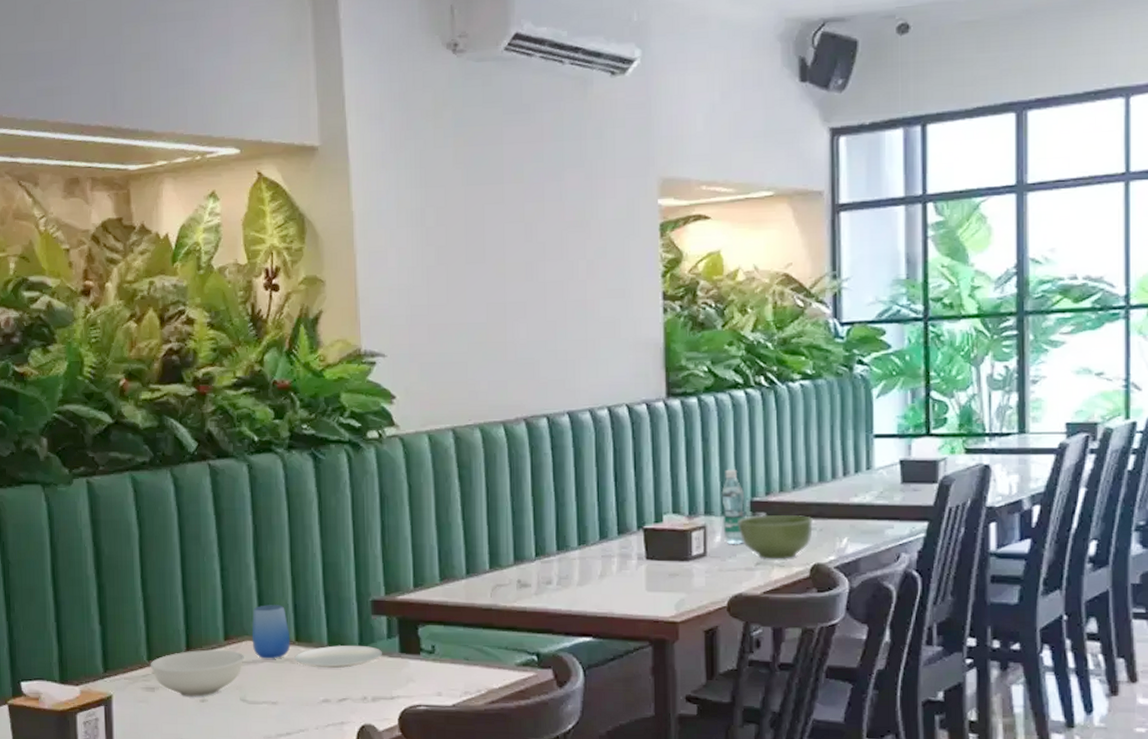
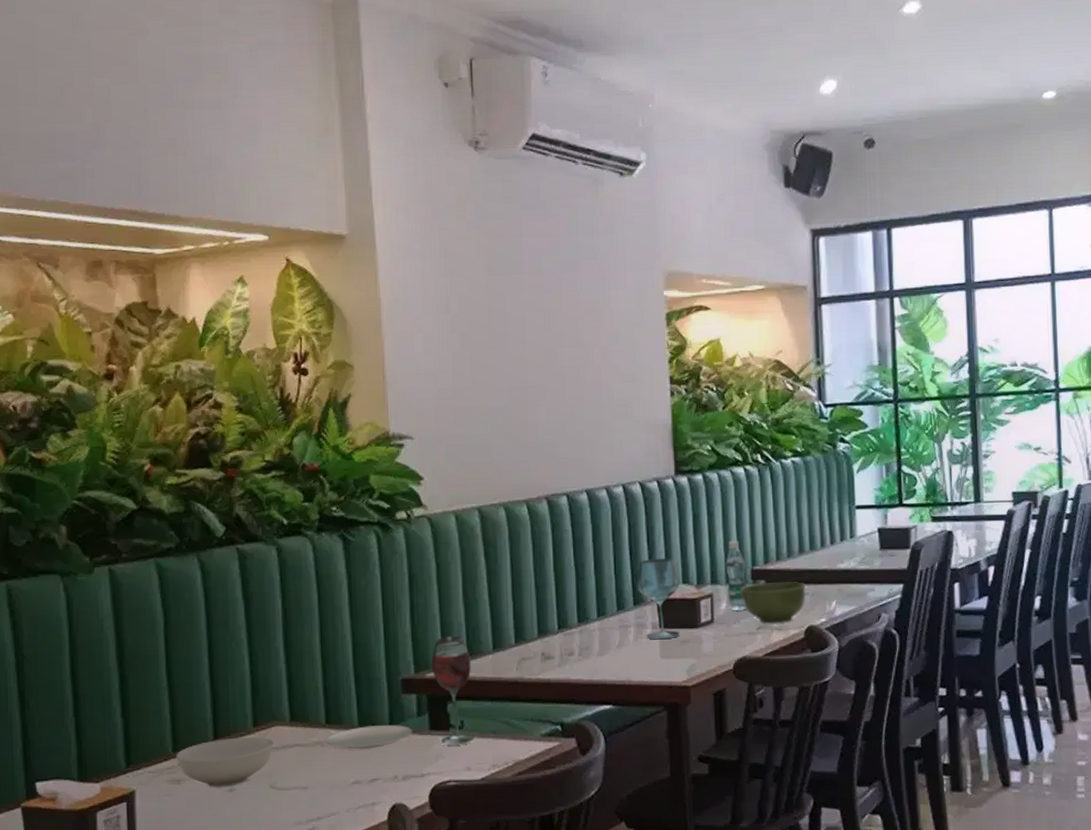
cup: present [251,605,291,659] -> none [281,688,321,743]
wineglass: none [402,559,446,669] -> present [431,635,474,745]
wine glass: none [622,485,669,572] -> present [637,558,680,640]

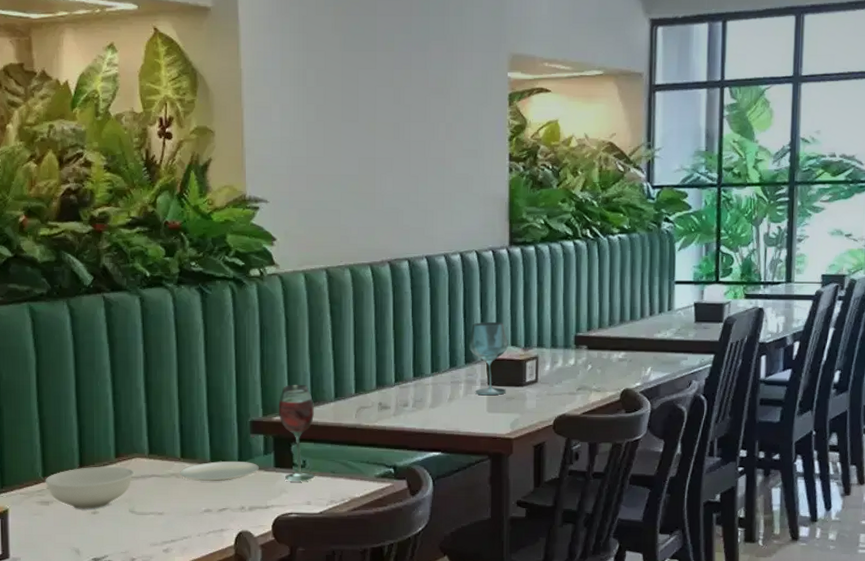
bottle: present [725,540,747,611] -> none [551,308,570,372]
bowl: present [740,581,806,624] -> none [564,347,624,385]

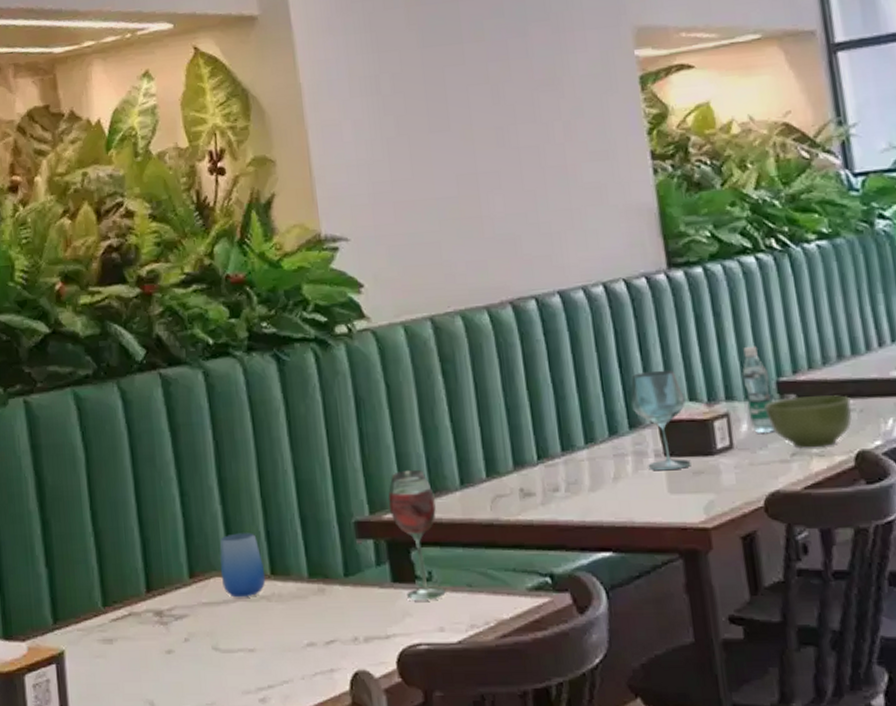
bowl: present [45,466,134,509] -> none [105,589,214,648]
cup: none [141,425,177,474] -> present [219,533,266,598]
plate: present [180,460,259,482] -> none [271,575,372,606]
bottle: none [551,308,570,372] -> present [741,346,775,433]
bowl: none [564,347,624,385] -> present [764,395,852,449]

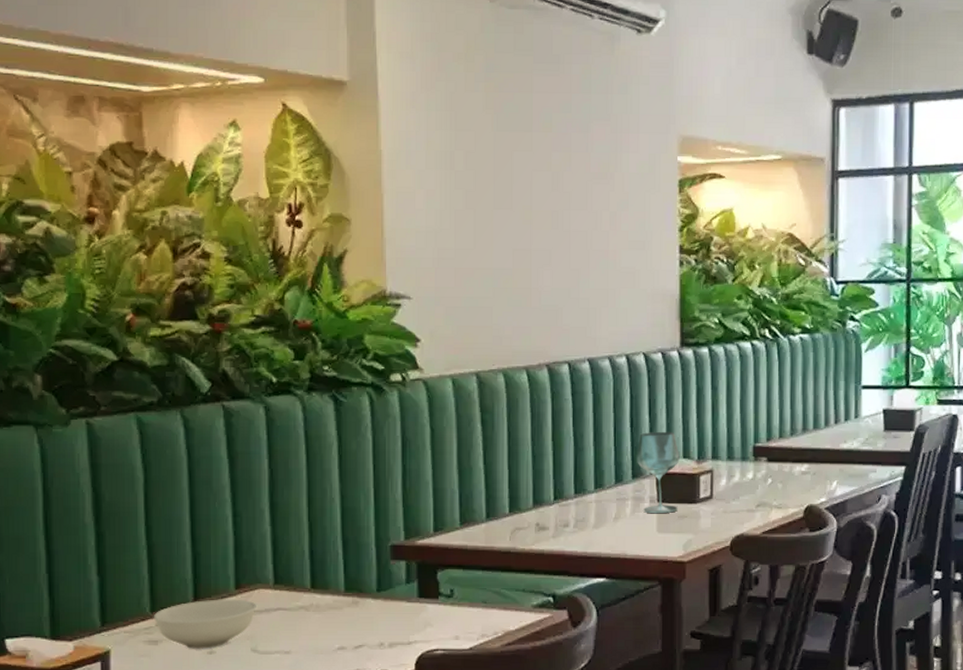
bowl: none [105,589,214,648] -> present [153,599,256,649]
cup: present [219,533,266,598] -> none [265,551,306,607]
wineglass: present [388,469,446,600] -> none [422,503,464,613]
bottle: present [741,346,775,433] -> none [727,416,748,487]
bowl: present [764,395,852,449] -> none [741,459,807,501]

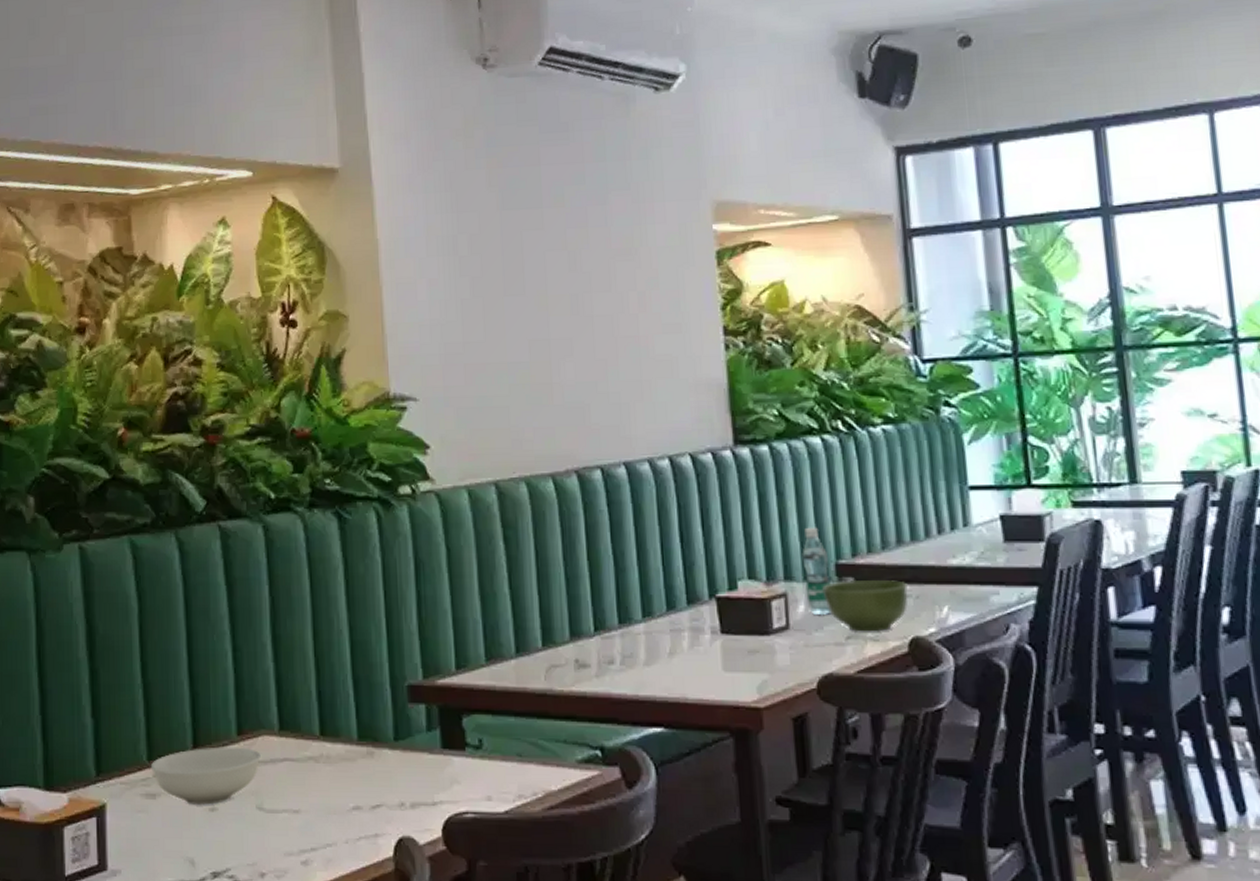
wine glass: present [637,431,680,514] -> none [690,547,747,648]
bottle: none [727,416,748,487] -> present [801,527,832,615]
bowl: none [741,459,807,501] -> present [822,579,908,632]

